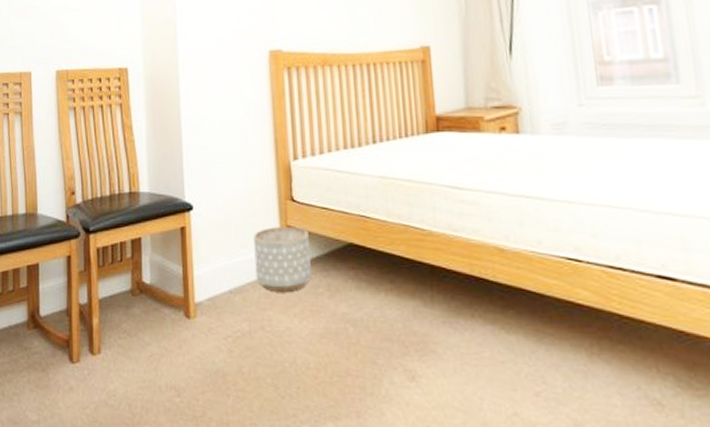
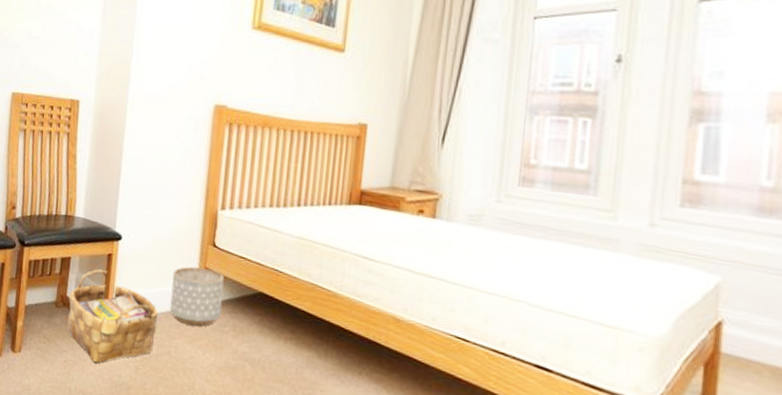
woven basket: none [146,245,245,353] -> present [67,269,159,363]

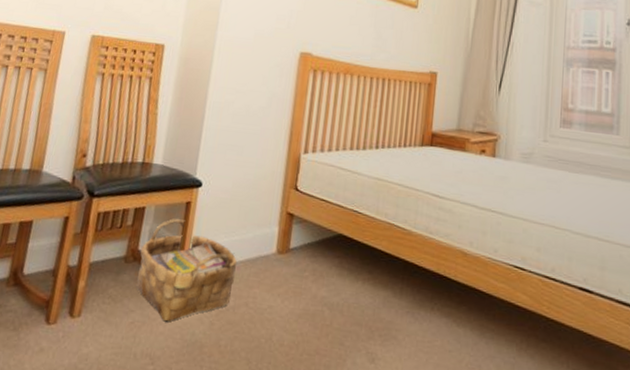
planter: present [169,266,224,326] -> none [249,211,305,273]

